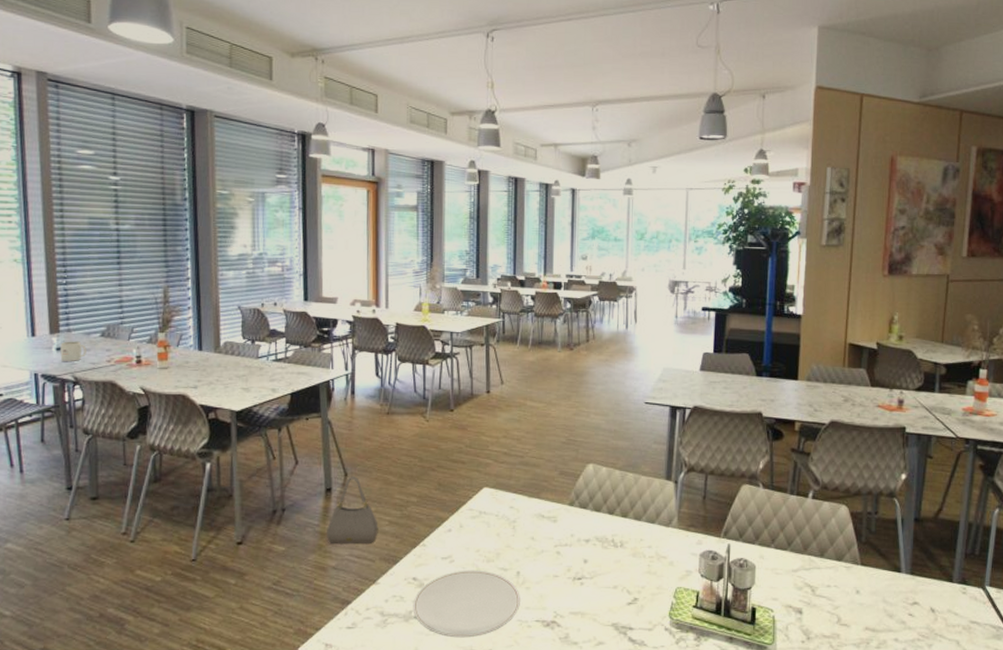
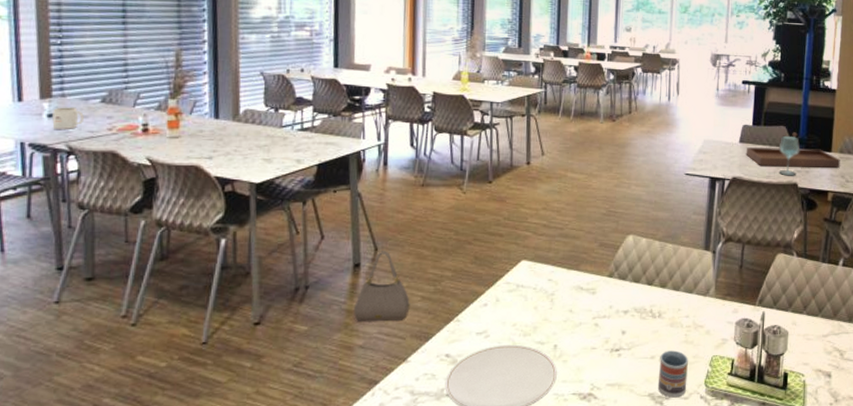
cup: none [621,581,653,629] -> present [657,350,689,398]
tray: none [707,359,808,396] -> present [746,132,840,168]
wine glass: none [741,363,765,405] -> present [778,135,801,176]

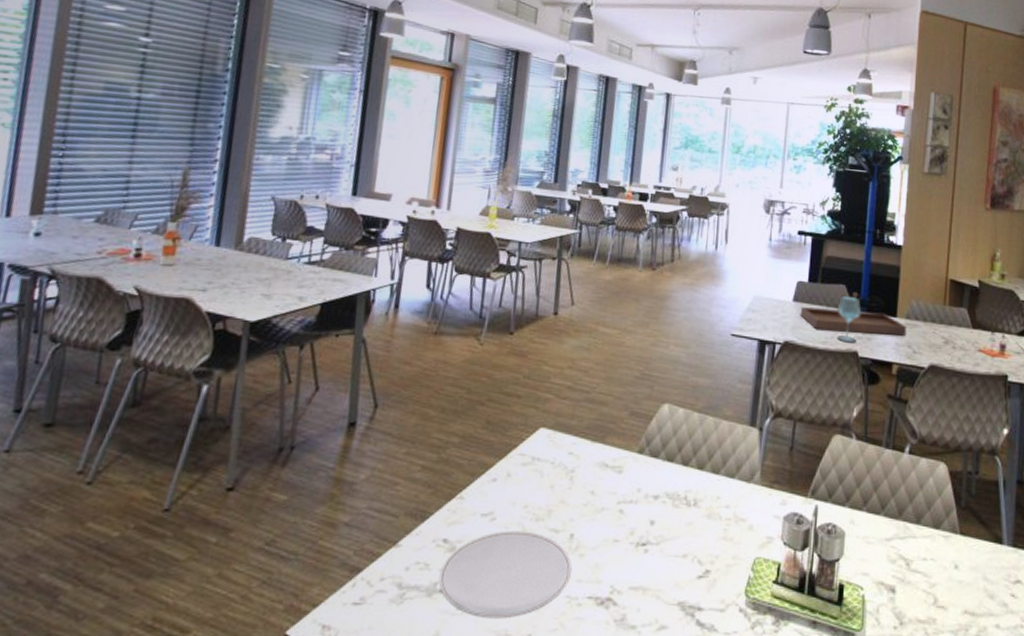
mug: present [52,107,84,130] -> none [38,225,74,251]
handbag: present [354,251,410,321] -> none [342,408,409,494]
cup: present [657,350,689,398] -> none [689,548,728,609]

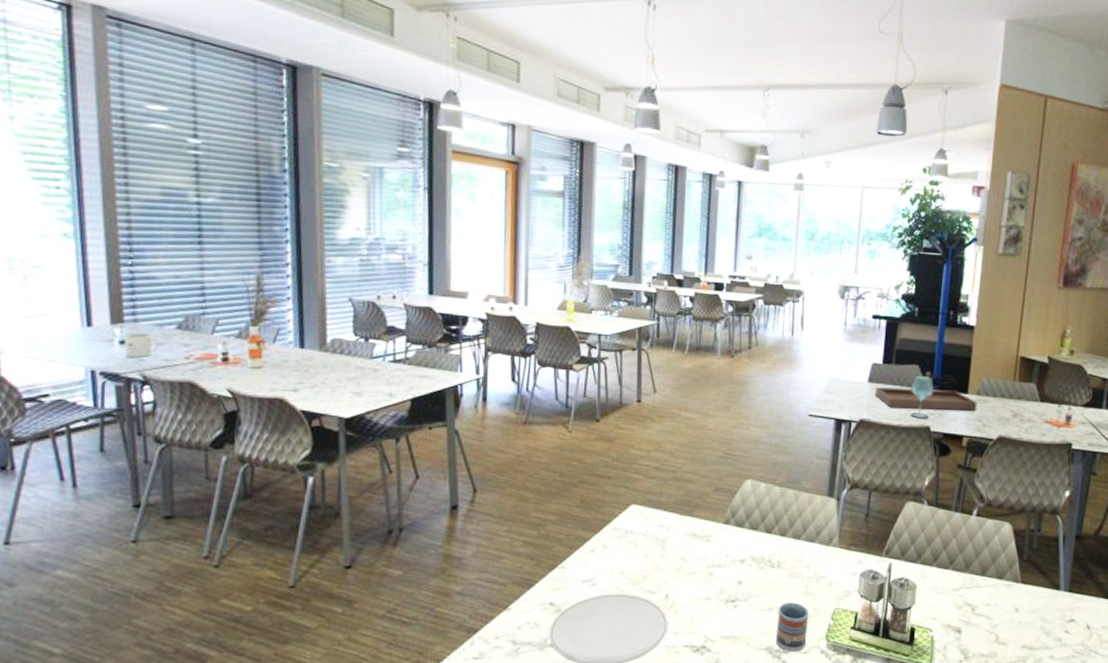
mug: none [38,225,74,251] -> present [124,333,159,358]
cup: none [689,548,728,609] -> present [775,602,810,652]

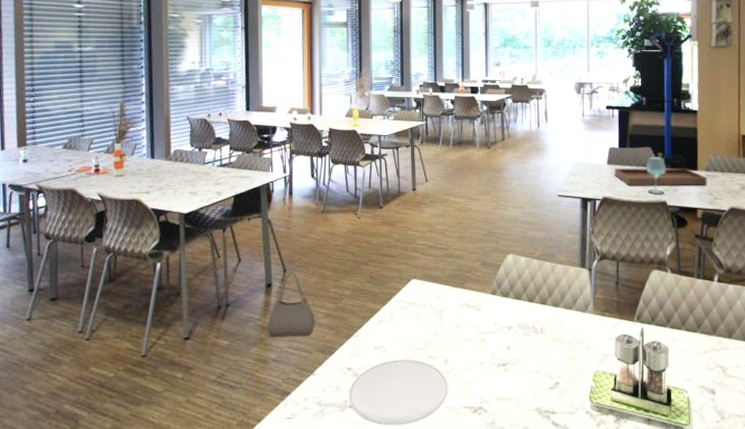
mug: present [124,333,159,358] -> none [26,153,50,173]
handbag: none [451,492,512,566] -> present [267,272,315,336]
cup: present [775,602,810,652] -> none [544,366,573,412]

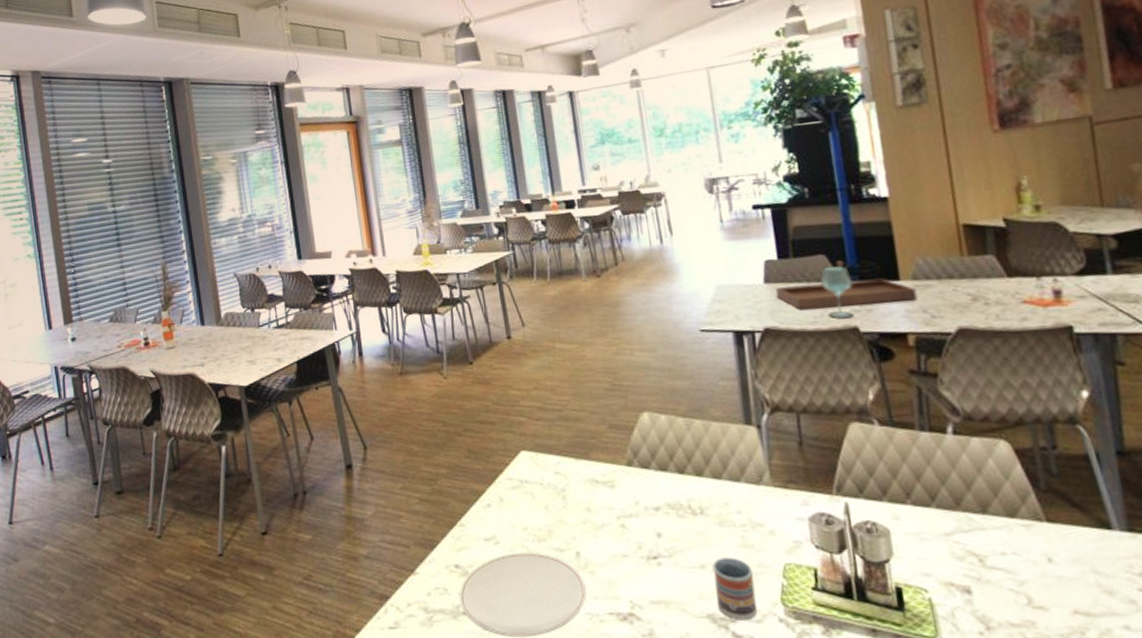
handbag: present [267,272,315,336] -> none [353,449,409,528]
cup: none [544,366,573,412] -> present [712,557,758,620]

